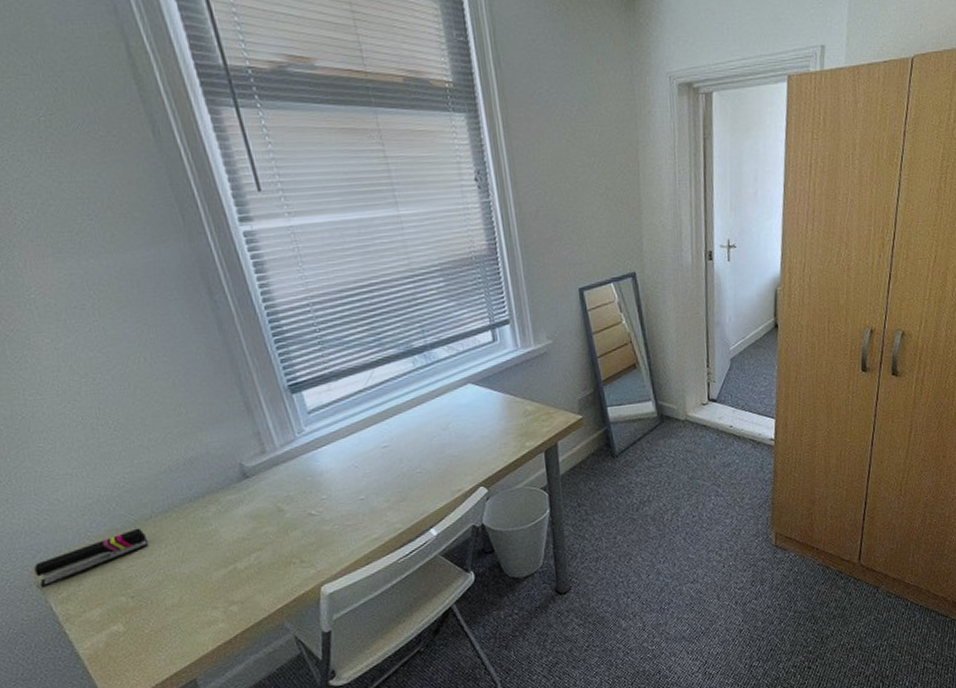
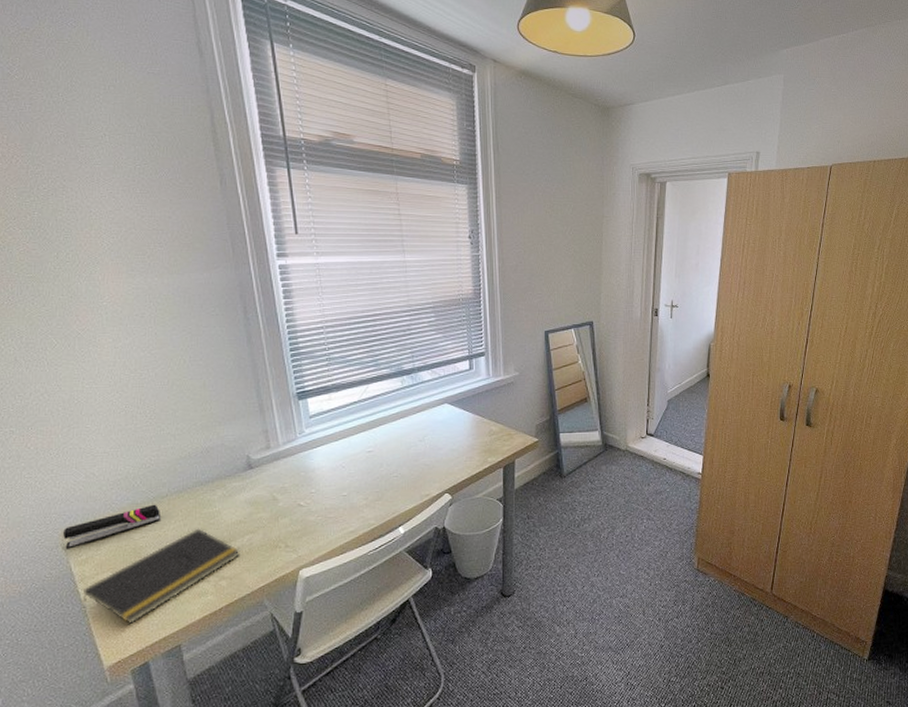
notepad: none [70,550,249,663] -> present [82,528,240,624]

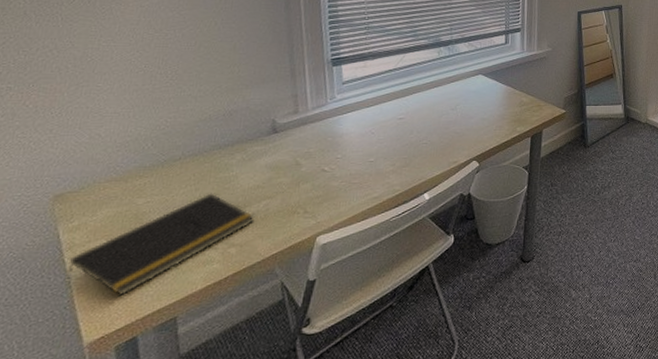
stapler: present [63,504,160,549] -> none [54,167,171,215]

